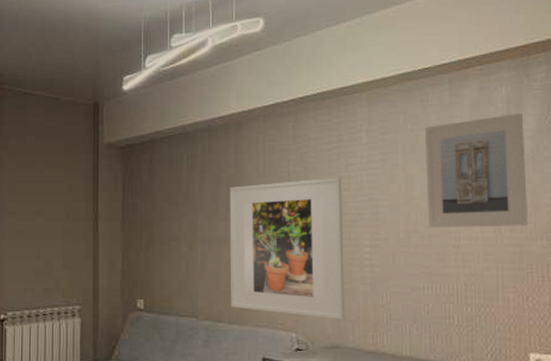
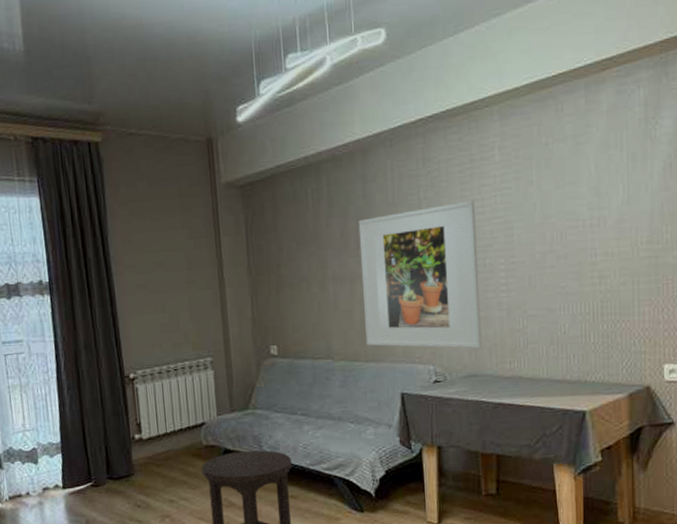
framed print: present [425,113,528,228] -> none [560,116,664,247]

